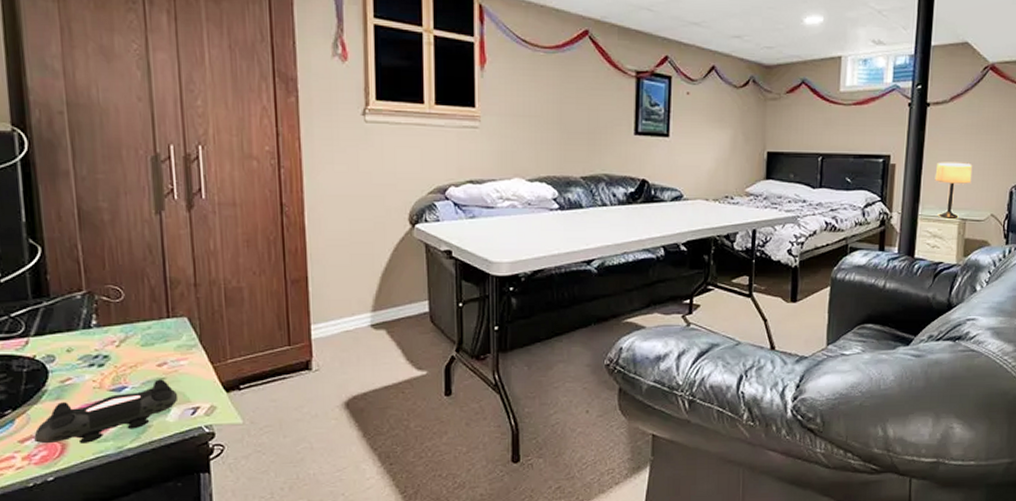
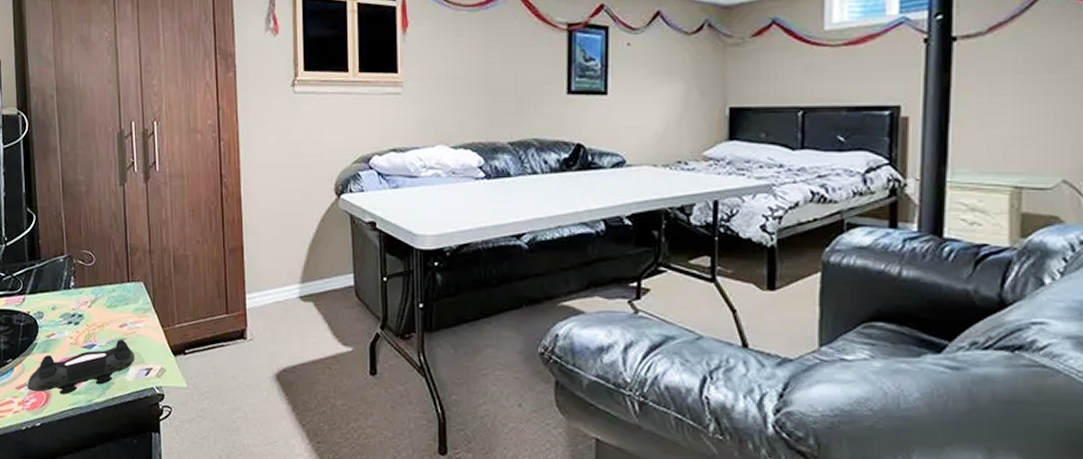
table lamp: present [935,162,972,219] -> none [969,111,1027,186]

